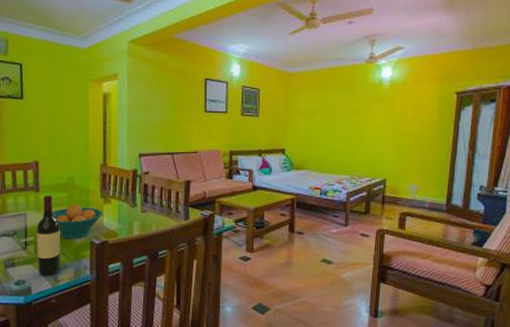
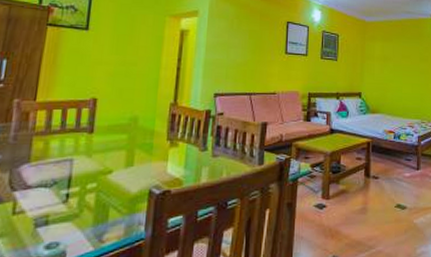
wine bottle: present [36,195,61,276] -> none [79,137,115,236]
fruit bowl: present [52,204,103,239] -> none [105,148,168,189]

